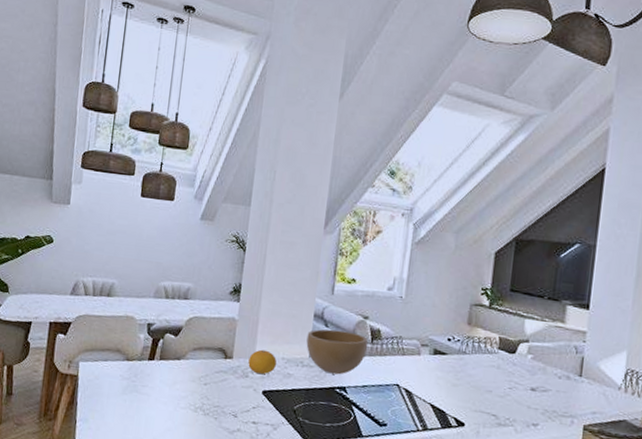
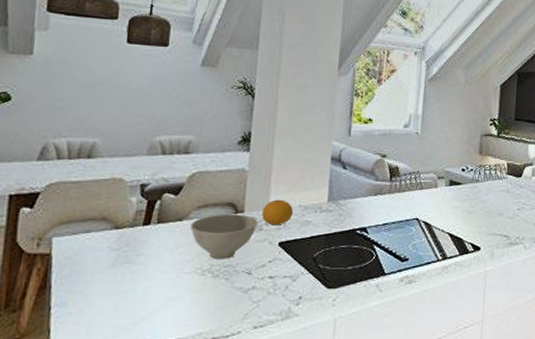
bowl: none [186,357,245,400] -> present [190,213,259,259]
bowl: present [306,329,369,375] -> none [324,171,387,216]

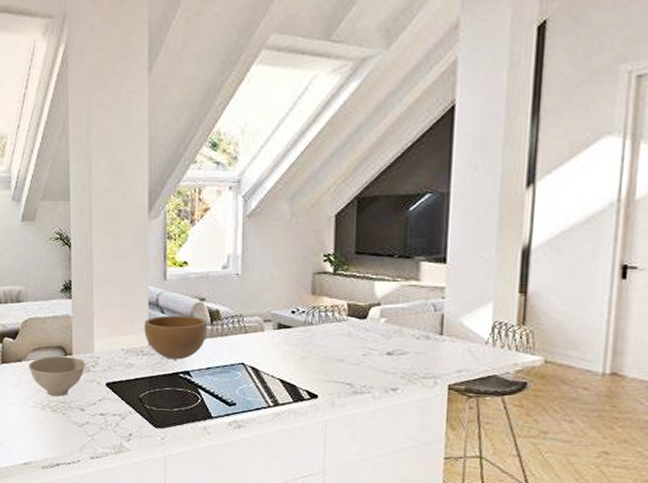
fruit: present [262,199,294,226] -> none [88,343,117,367]
bowl: none [324,171,387,216] -> present [144,315,208,360]

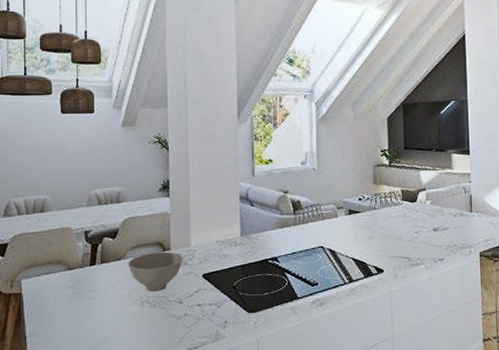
bowl: present [144,315,208,360] -> none [236,207,292,248]

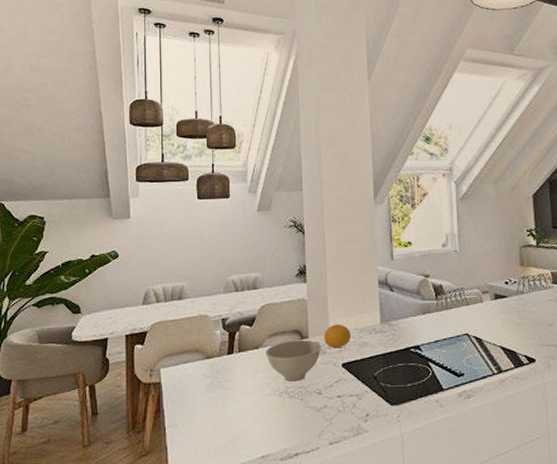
fruit: none [186,236,213,260] -> present [324,324,352,348]

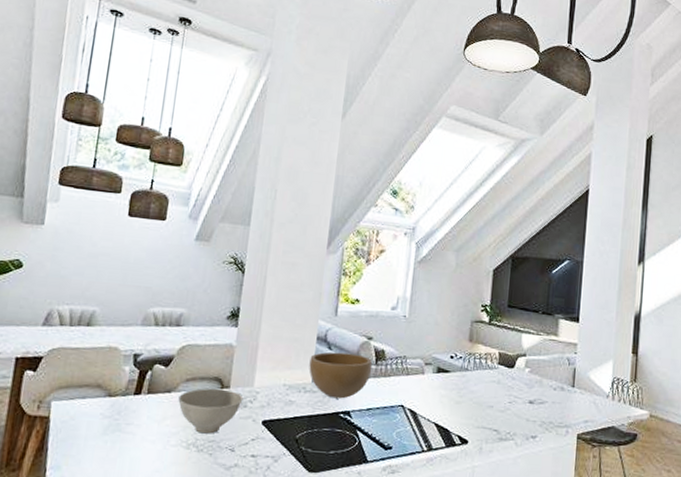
fruit: present [324,324,352,348] -> none [247,376,278,403]
bowl: none [375,292,434,335] -> present [309,352,373,399]

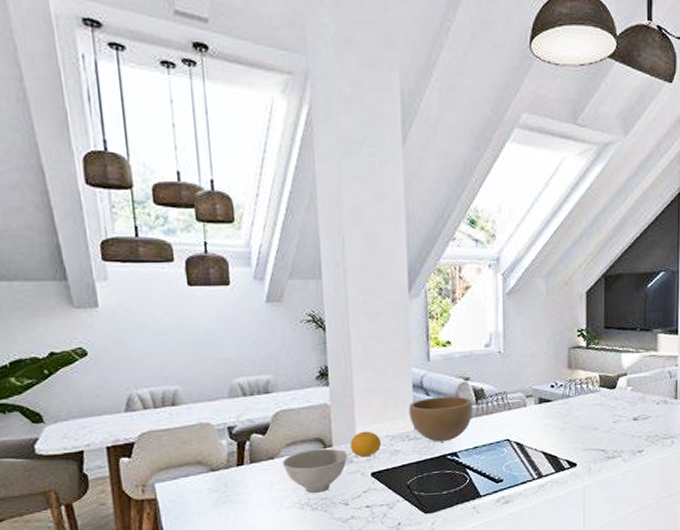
fruit: none [247,376,278,403] -> present [350,431,382,457]

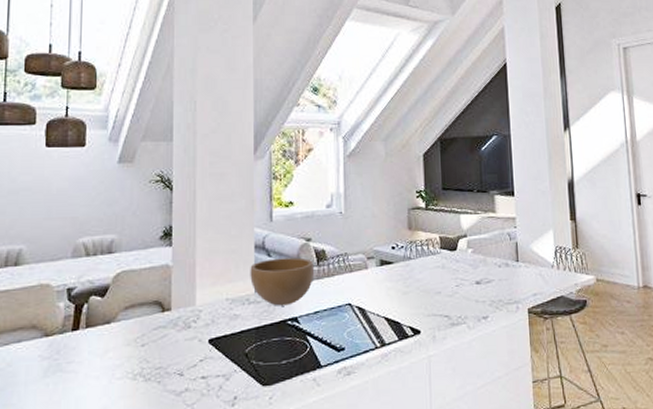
bowl: present [283,448,348,493] -> none [119,312,186,362]
fruit: present [350,431,382,457] -> none [189,293,221,322]

